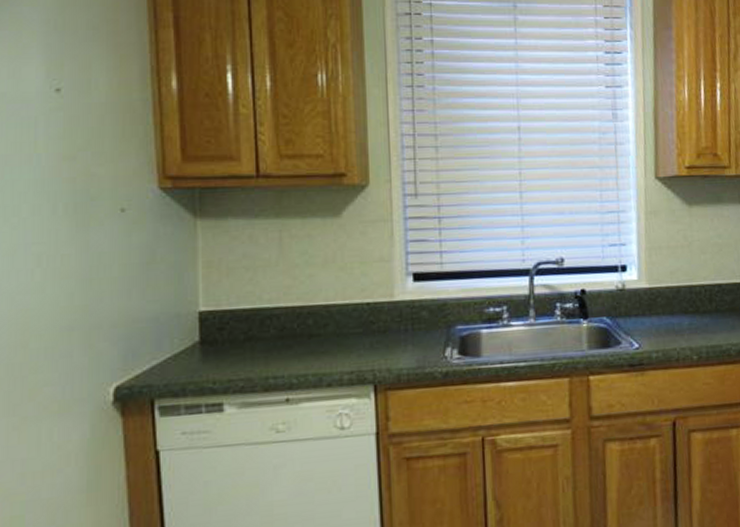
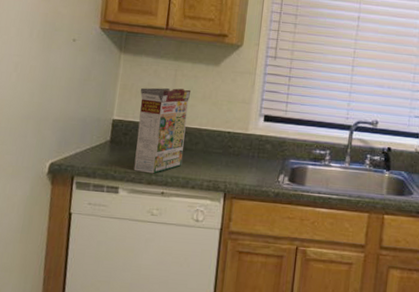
cereal box: none [232,254,309,377] -> present [133,87,192,174]

